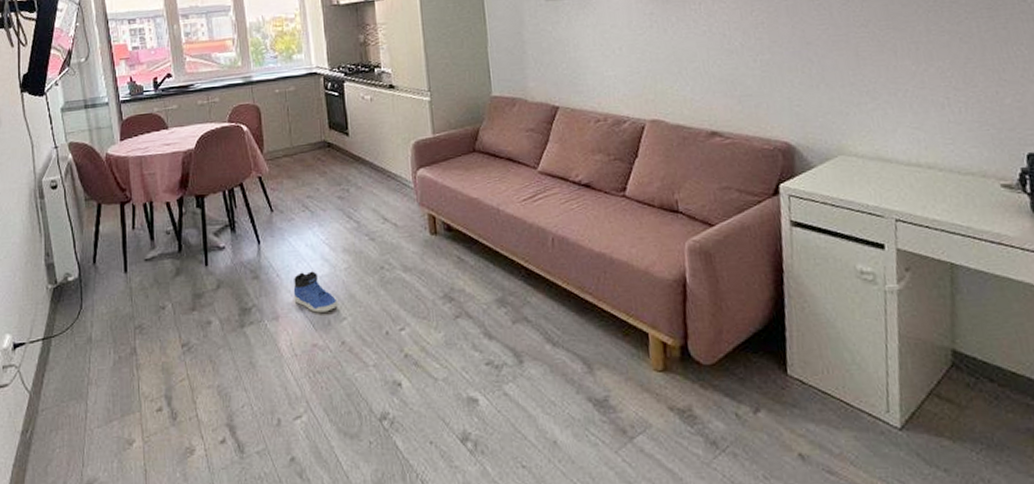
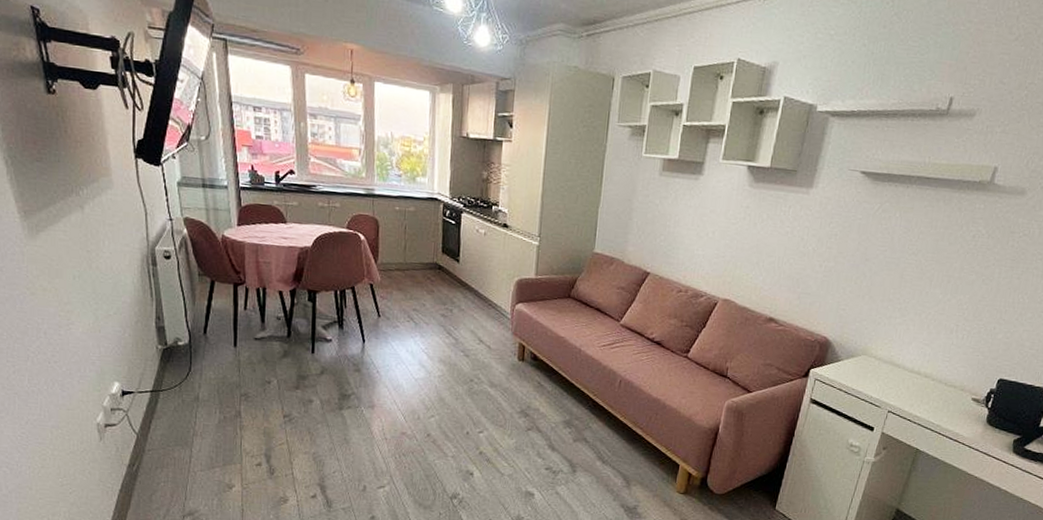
sneaker: present [293,271,338,313] -> none [390,372,429,409]

